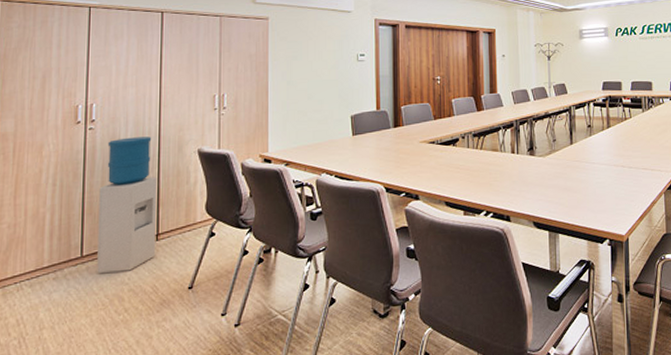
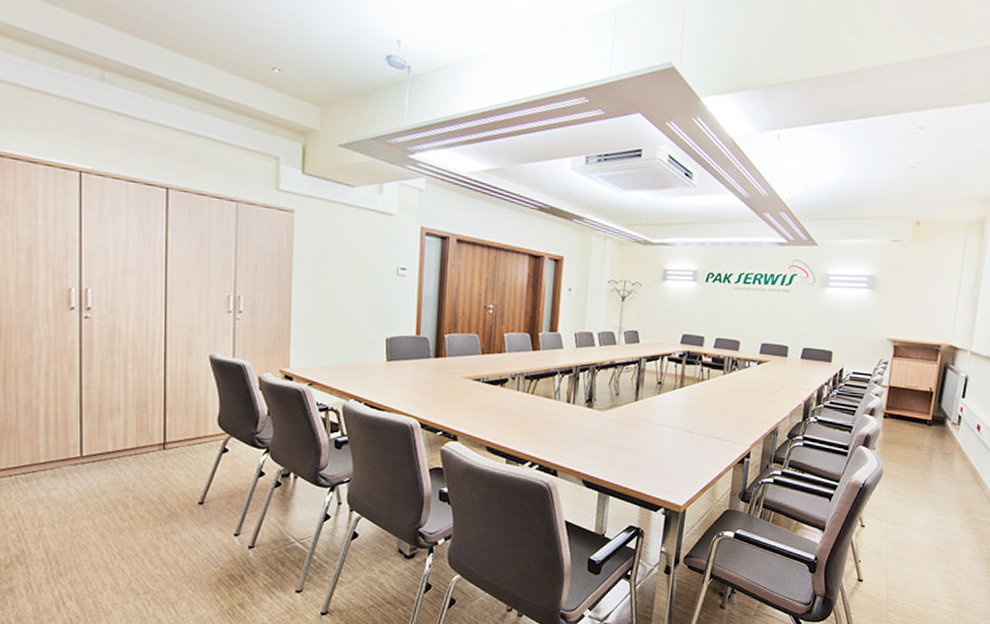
water cooler: present [97,137,158,274] -> none [98,332,164,478]

